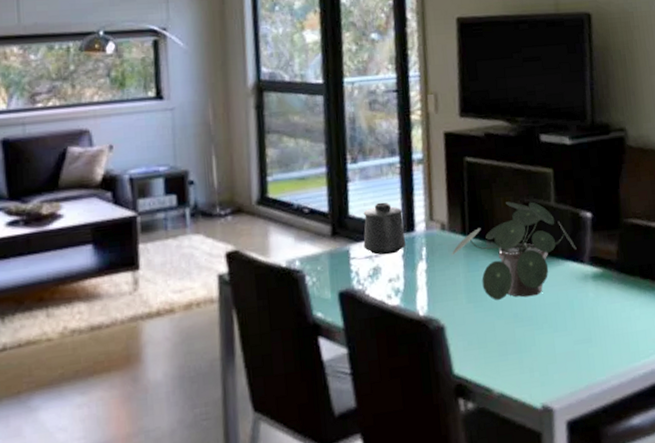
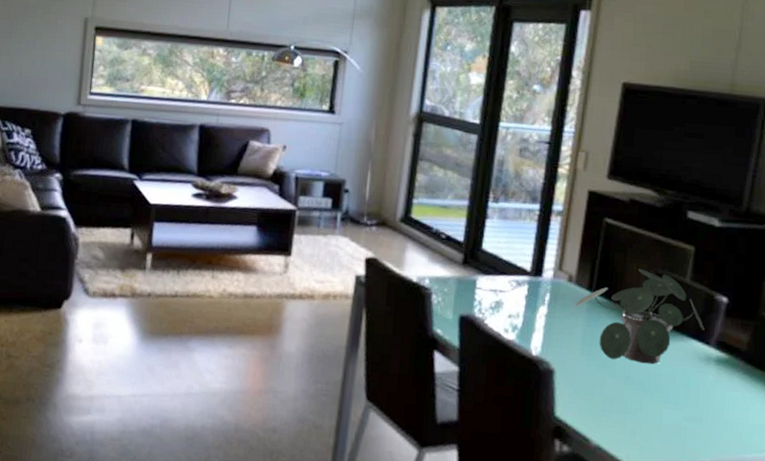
mug: present [363,202,406,255] -> none [490,243,533,293]

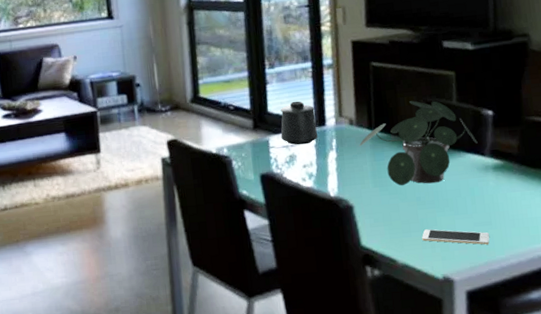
mug: none [490,243,533,293] -> present [280,101,318,145]
cell phone: none [623,412,698,443] -> present [422,229,490,245]

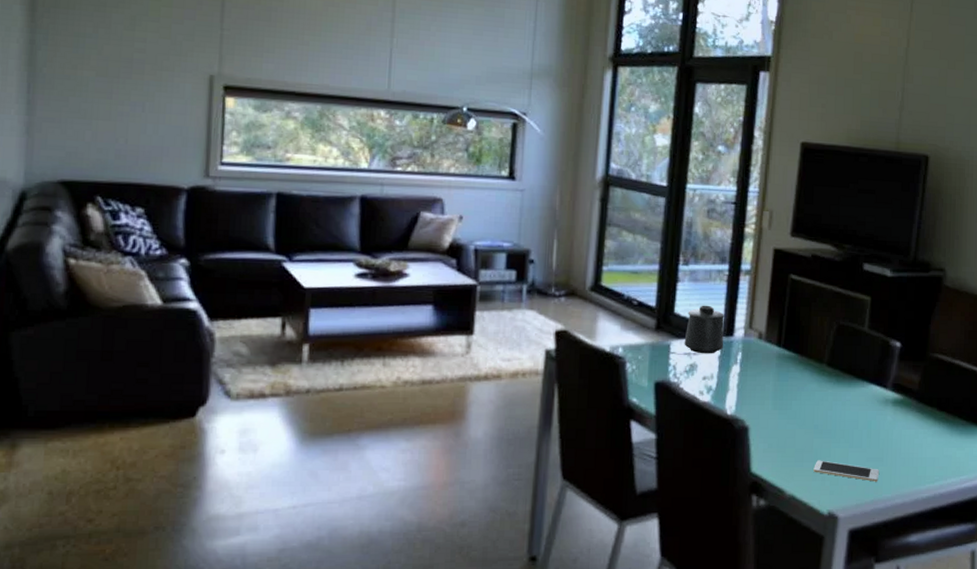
potted plant: present [358,101,478,186] -> none [764,321,882,412]

